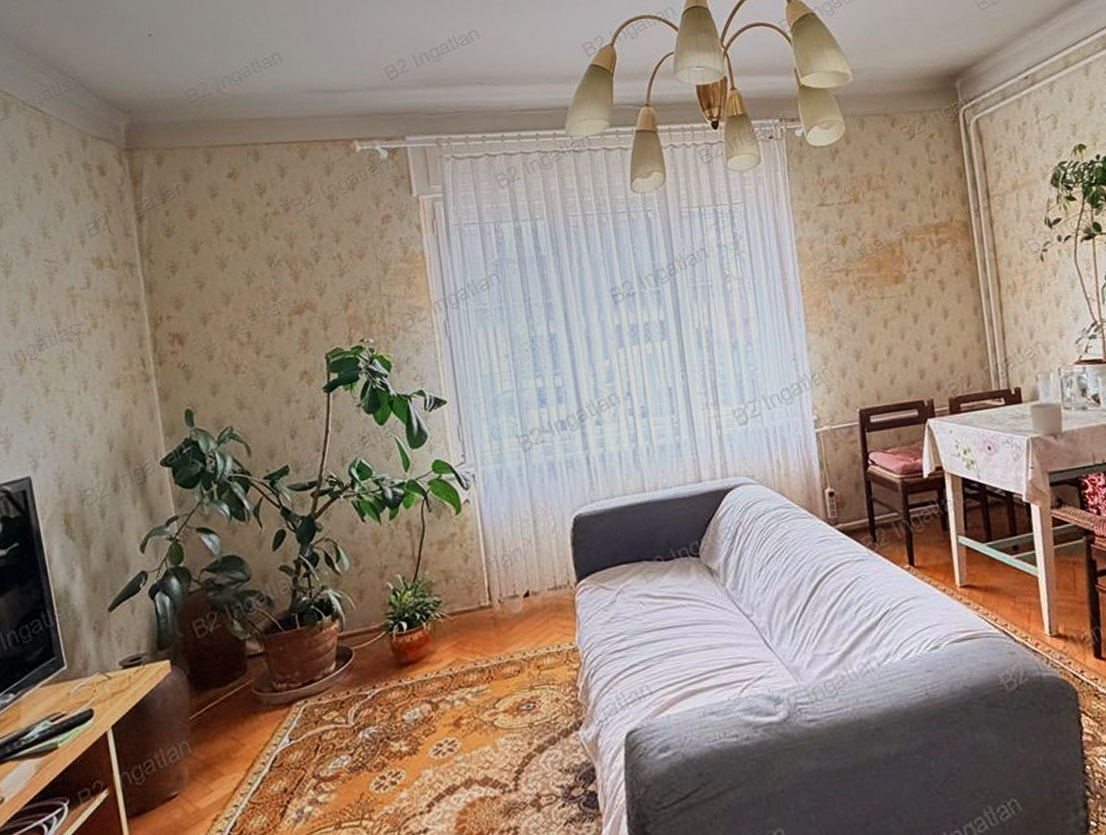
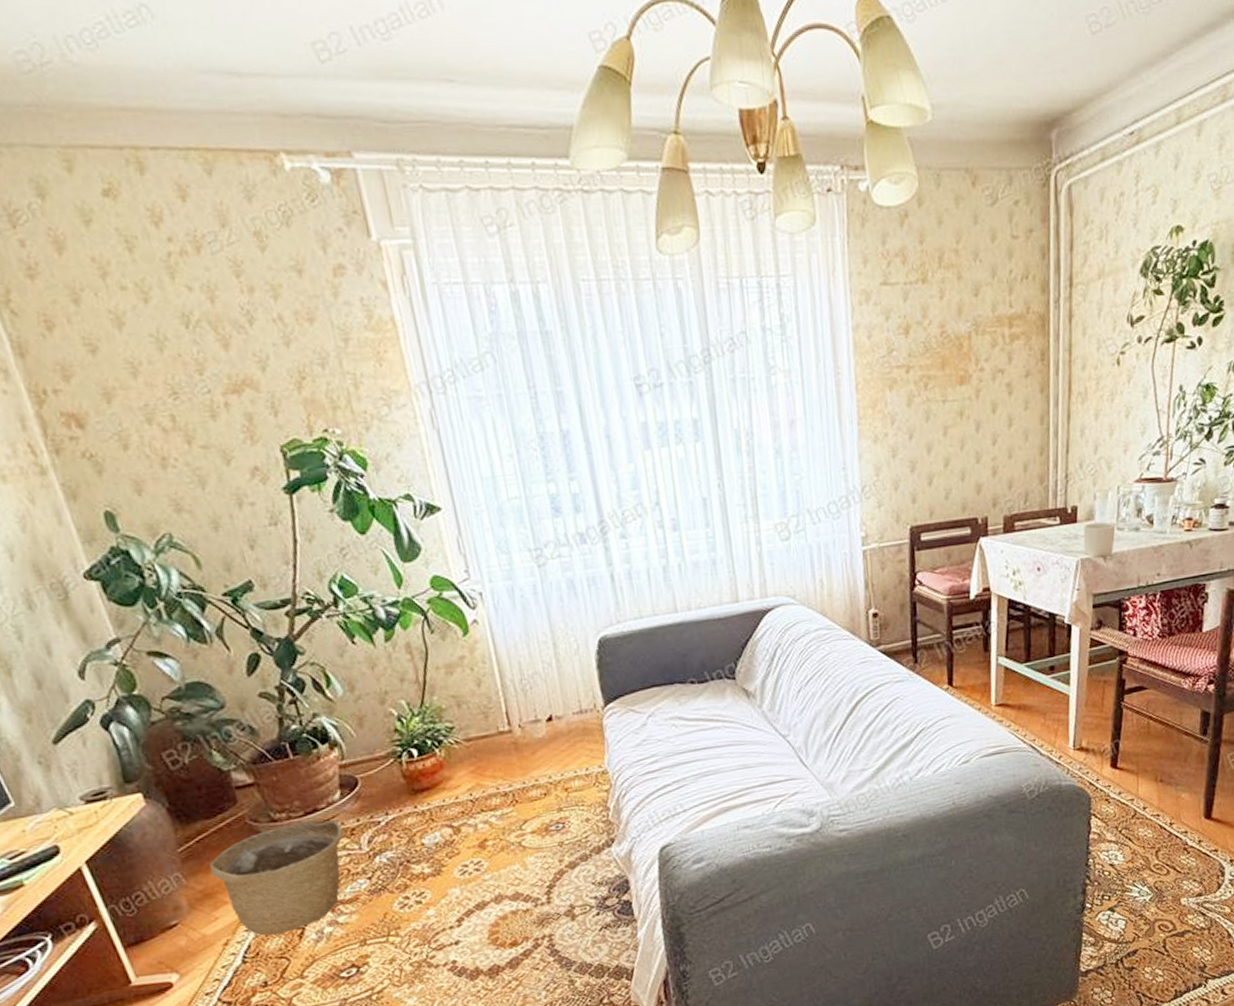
basket: none [213,692,334,813] -> present [209,820,344,936]

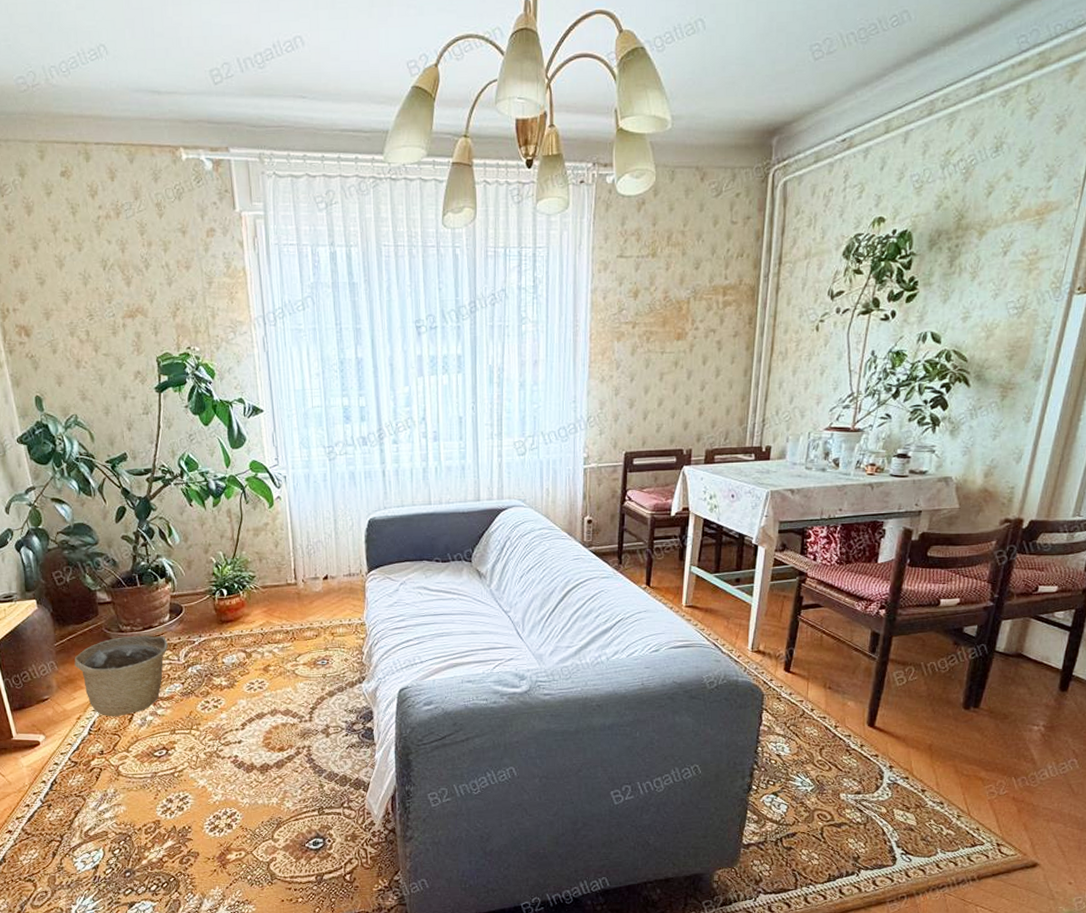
mug: present [1083,522,1116,557] -> none [774,461,804,491]

